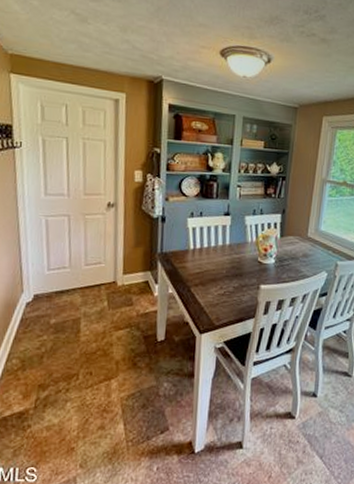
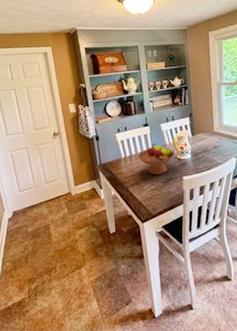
fruit bowl: none [209,237,256,277] -> present [137,143,175,175]

